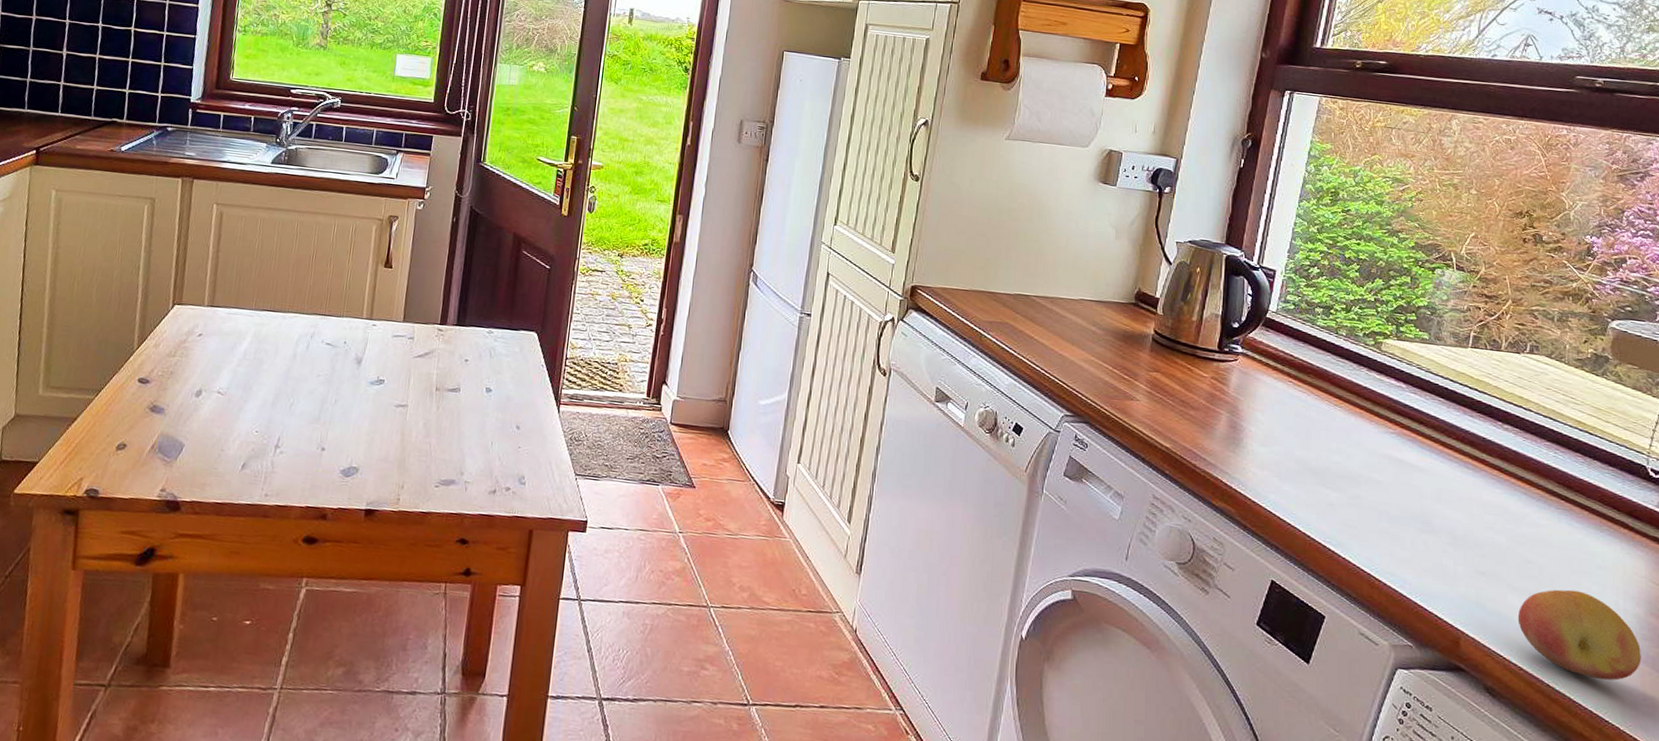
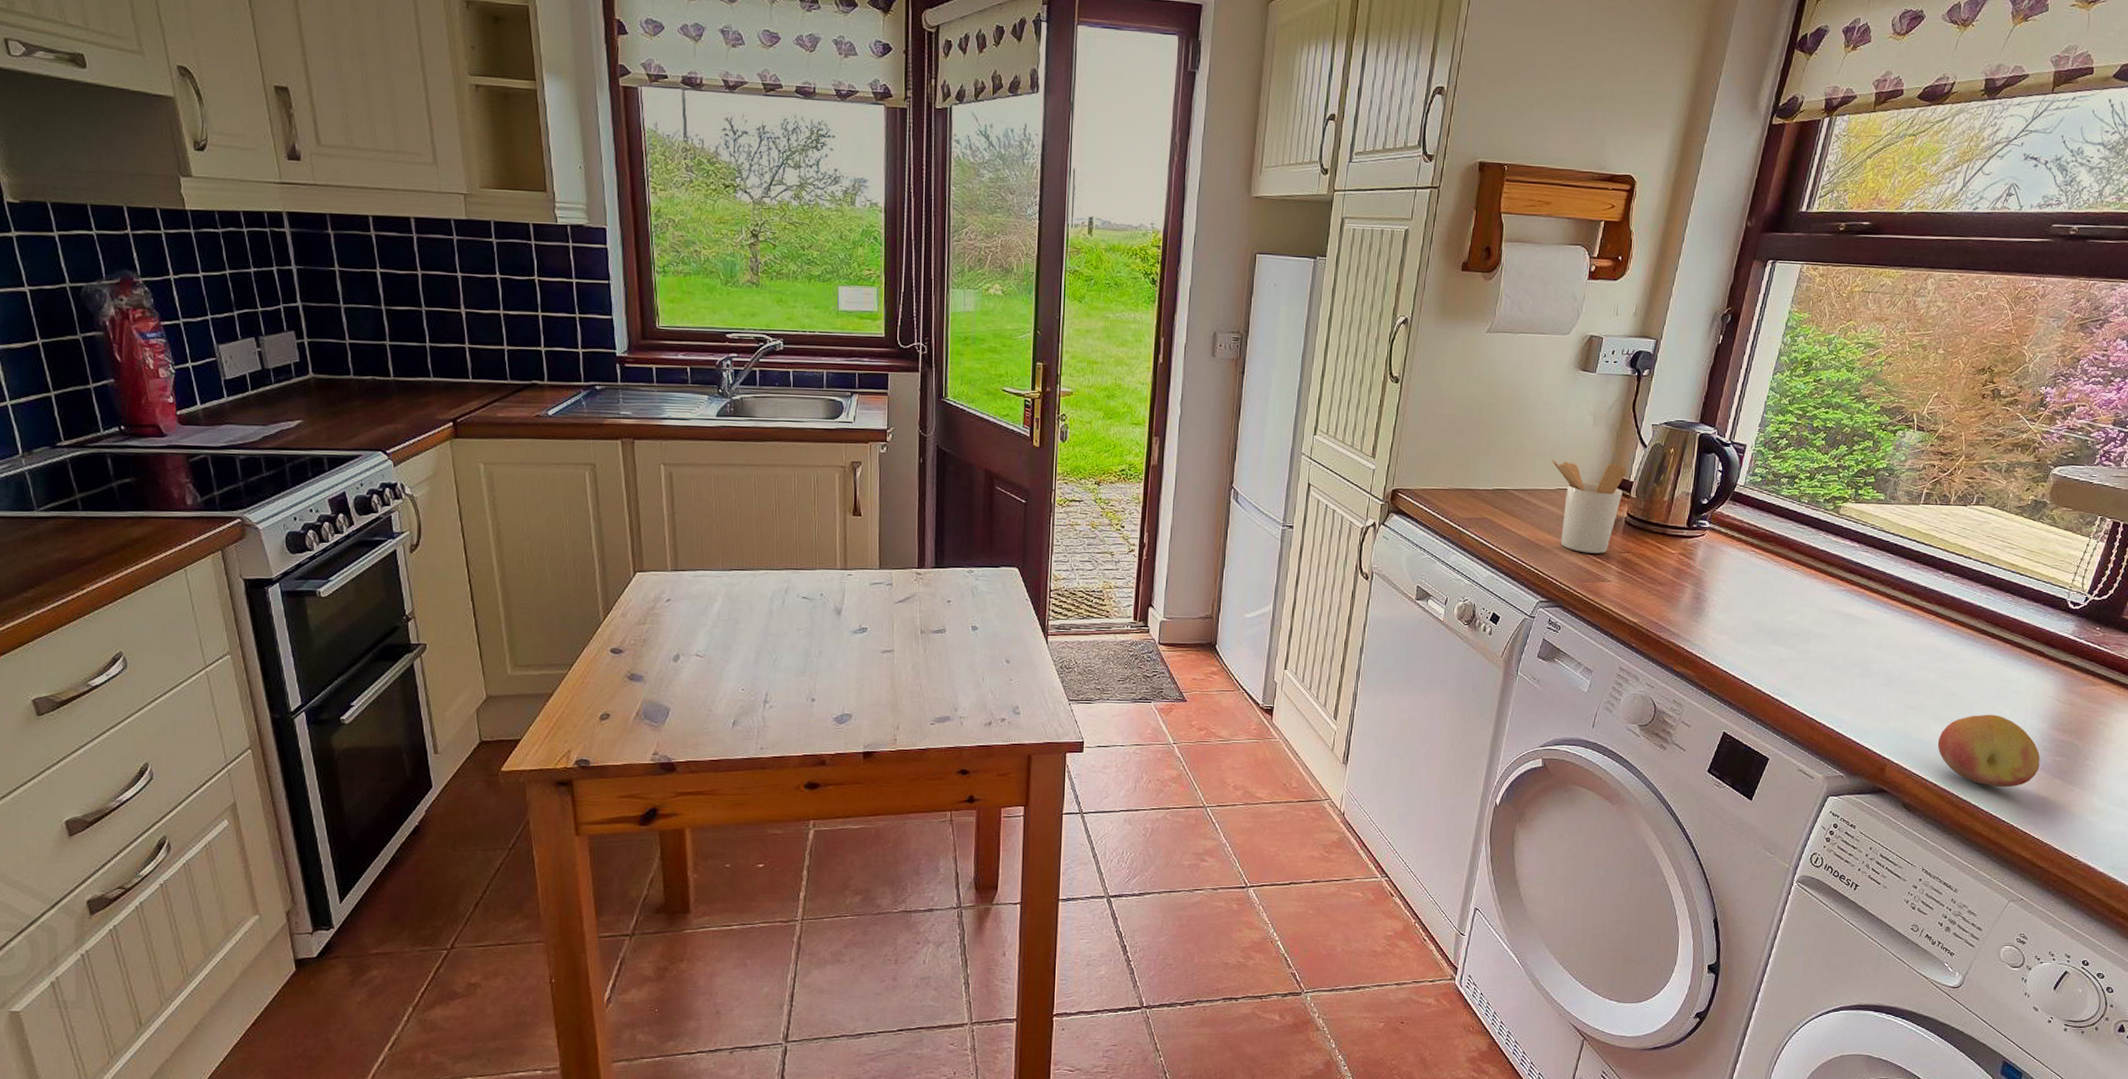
utensil holder: none [1073,268,1151,371] -> present [1551,458,1626,554]

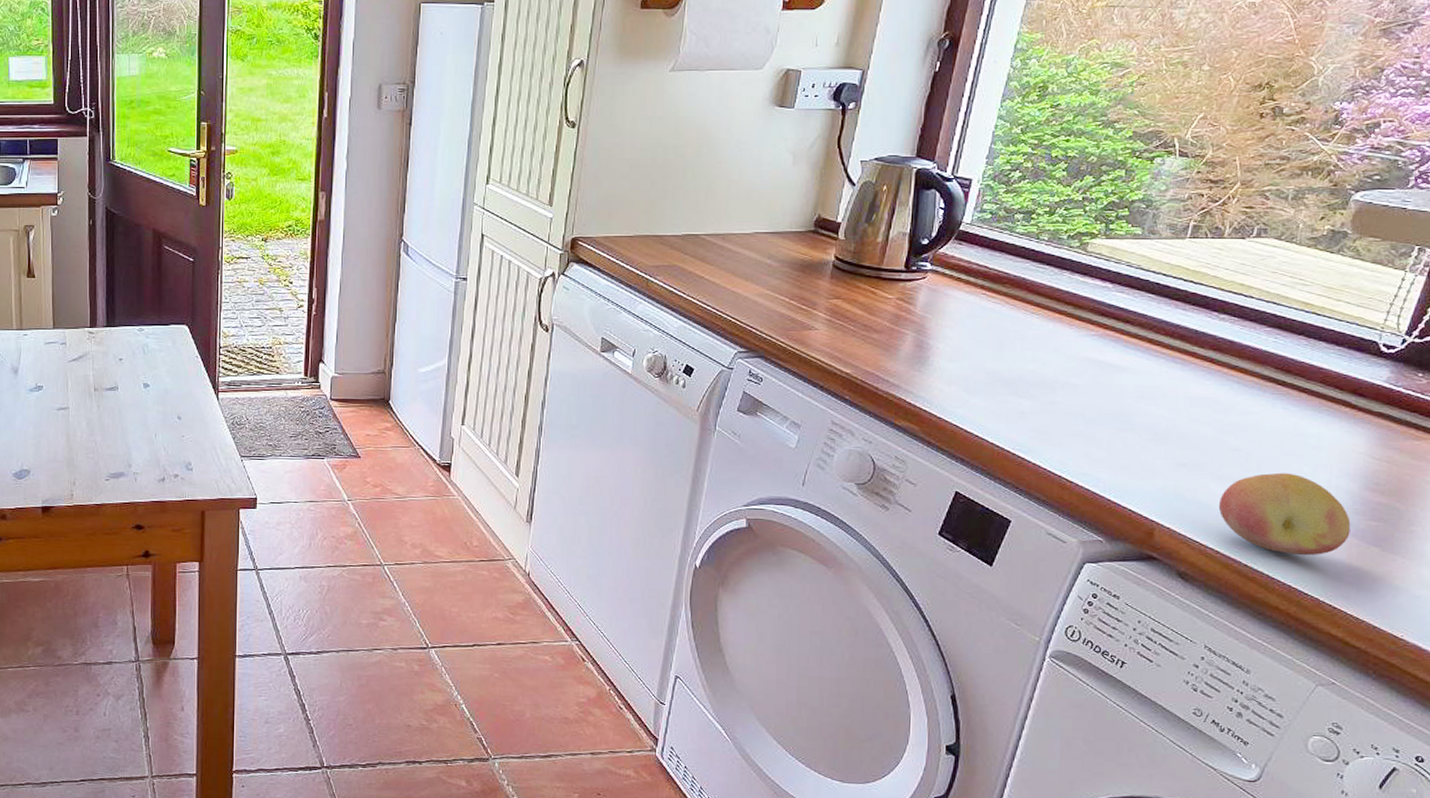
utensil holder: present [1551,458,1626,554] -> none [746,200,833,300]

